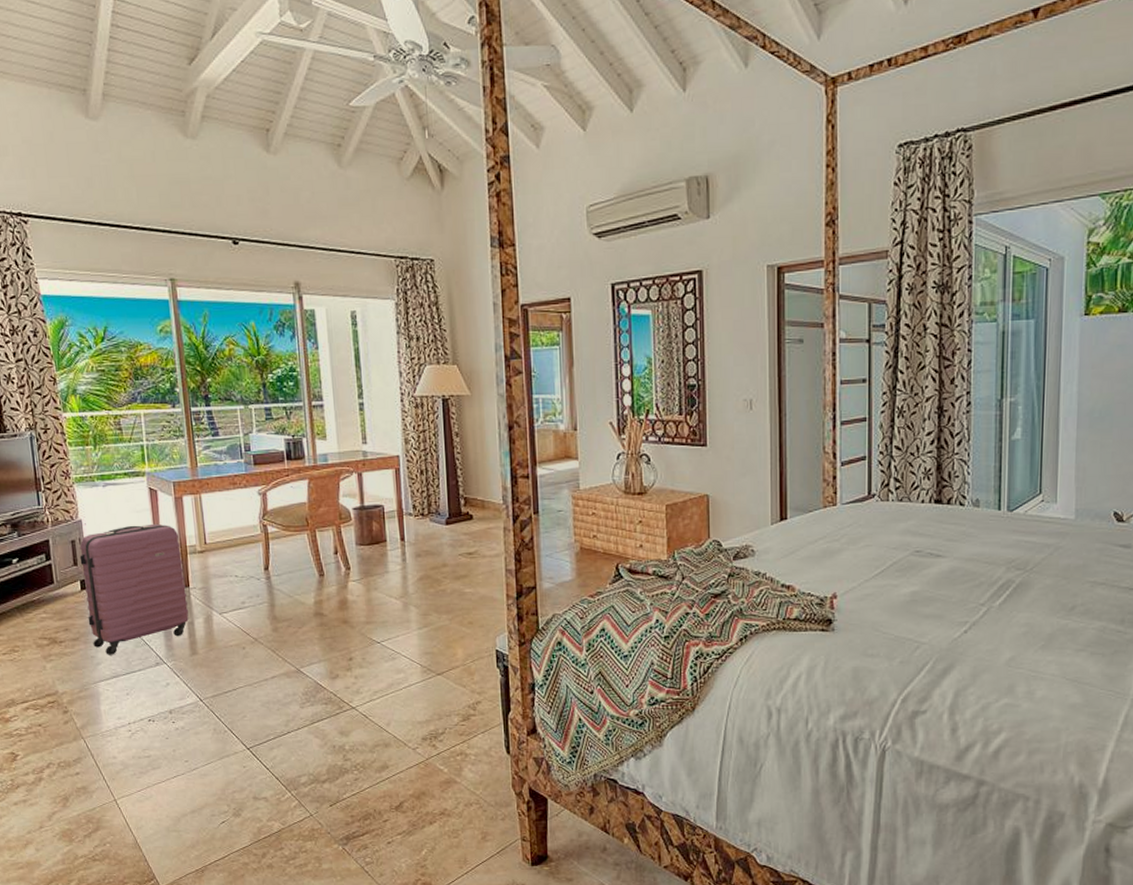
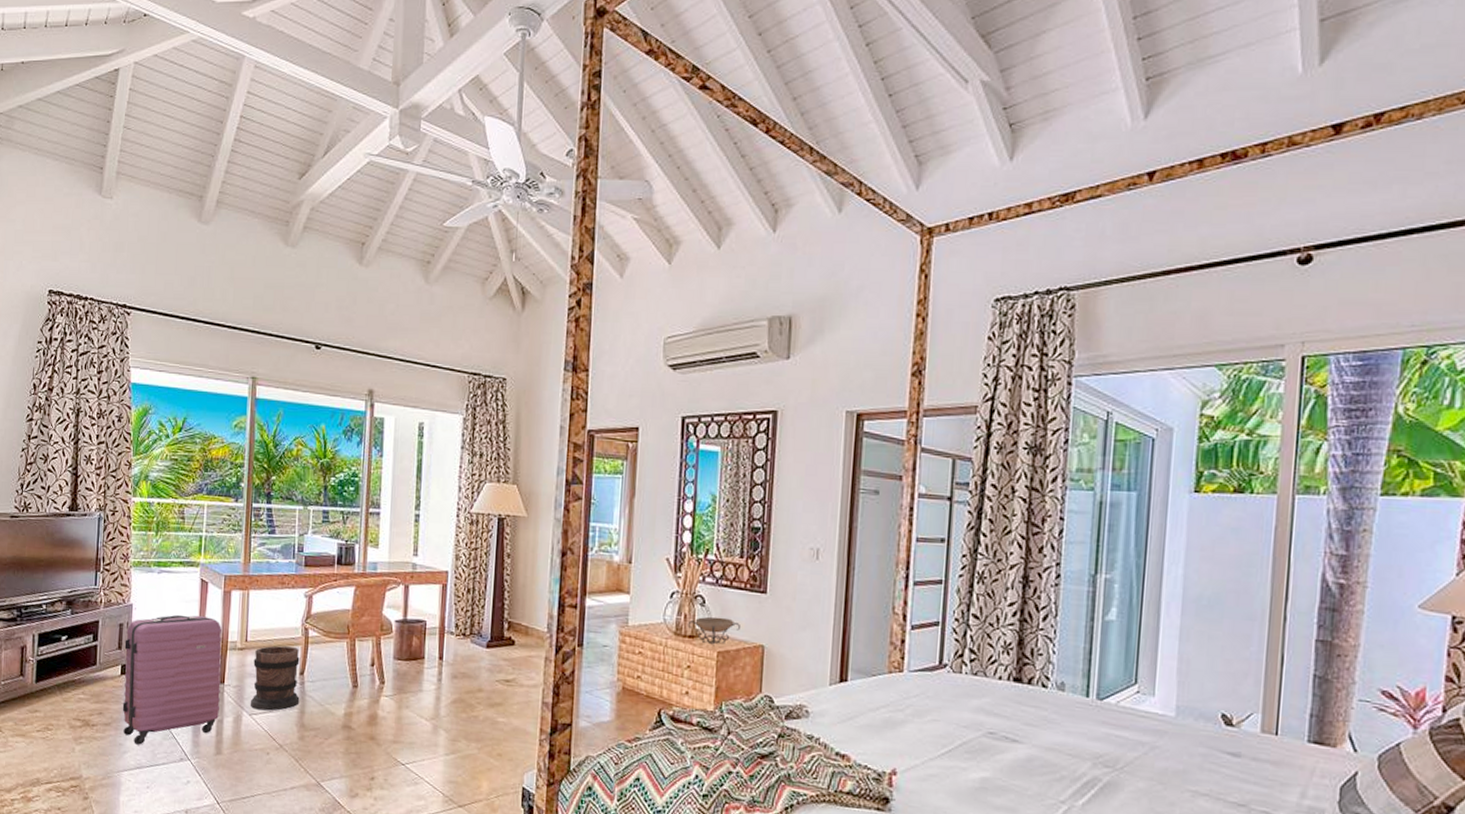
wooden barrel: none [215,545,268,608] -> present [250,645,300,711]
decorative bowl: none [635,472,685,499] -> present [687,616,740,645]

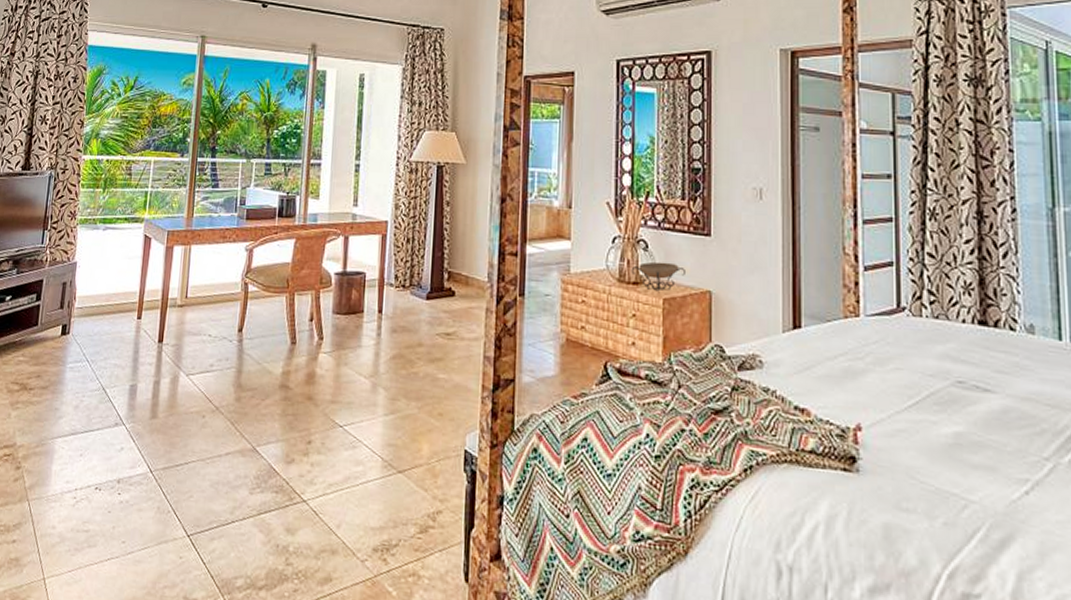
suitcase: present [122,614,222,745] -> none [60,271,163,409]
wooden barrel: present [250,645,300,711] -> none [187,302,239,371]

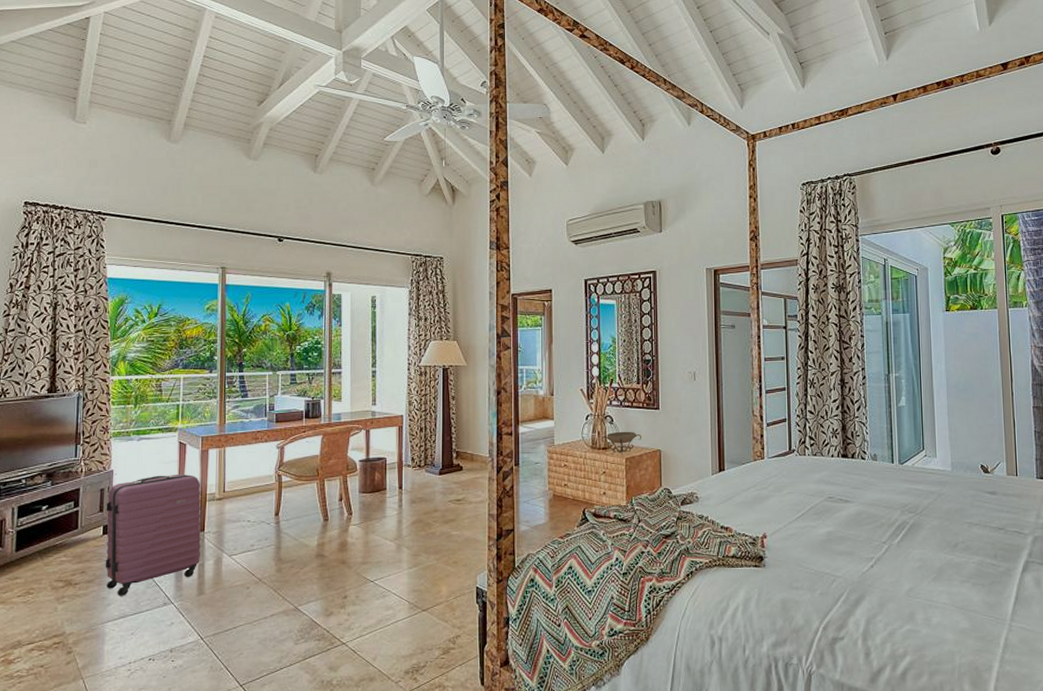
suitcase: none [60,271,163,409] -> present [105,473,202,596]

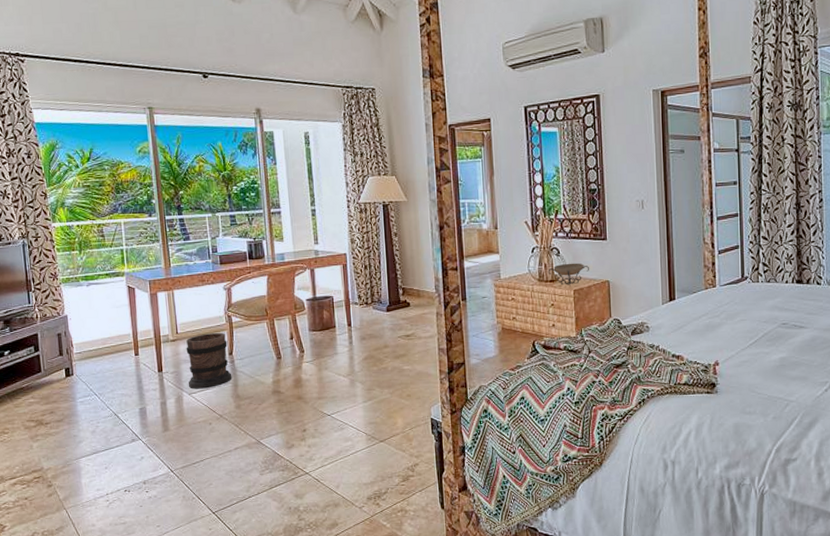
suitcase: present [105,473,202,596] -> none [65,317,162,434]
wooden barrel: none [229,492,276,551] -> present [186,333,232,389]

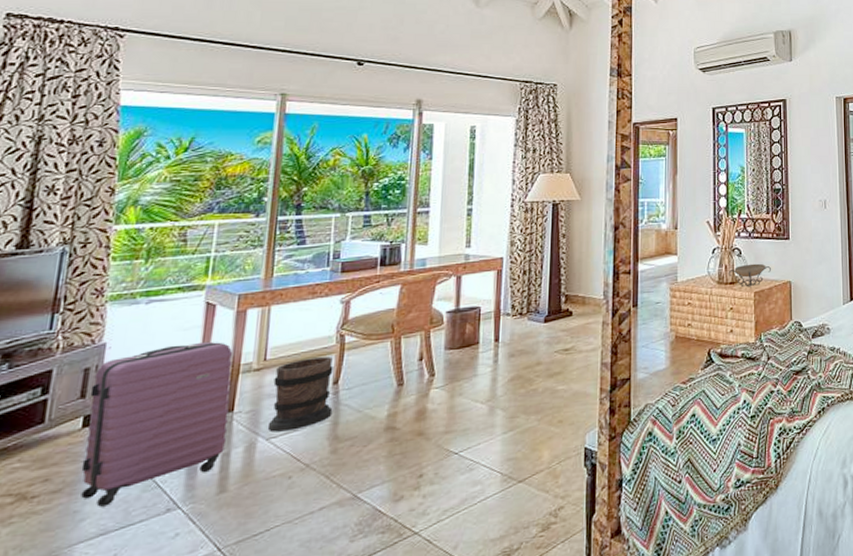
suitcase: none [65,317,162,434] -> present [81,341,233,507]

